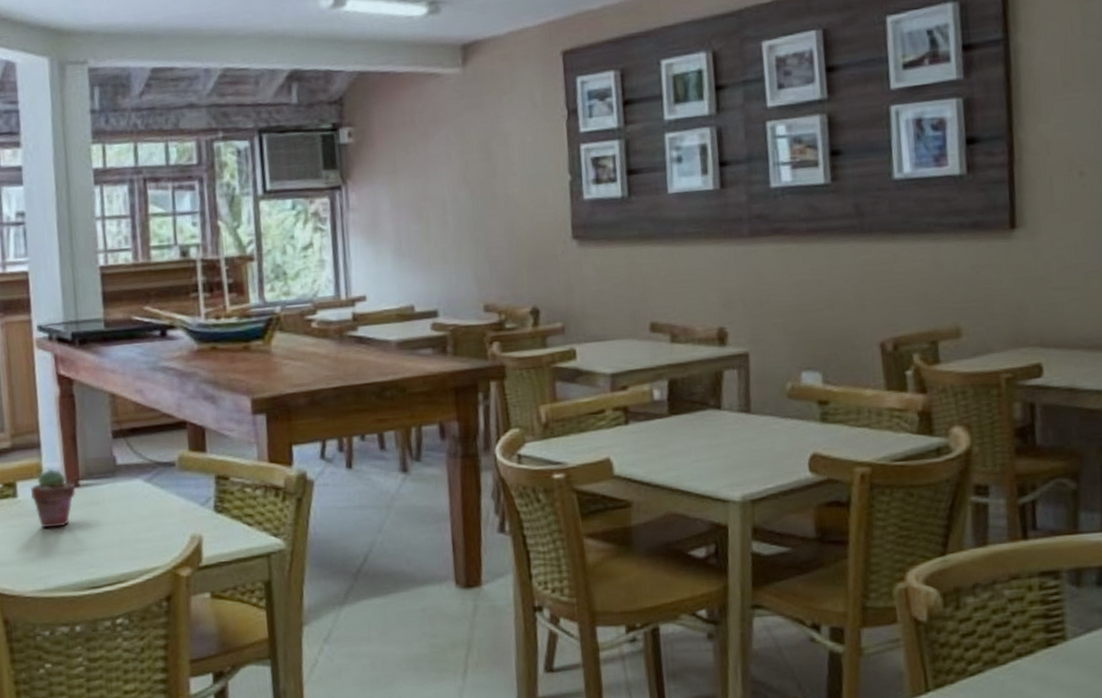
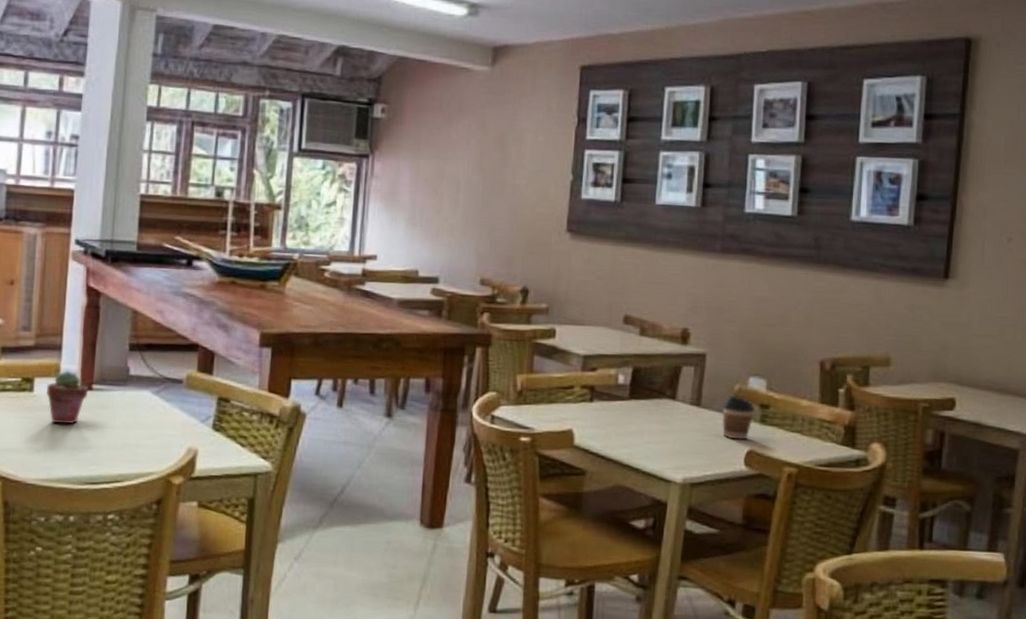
coffee cup: none [775,395,812,444] -> present [722,395,754,440]

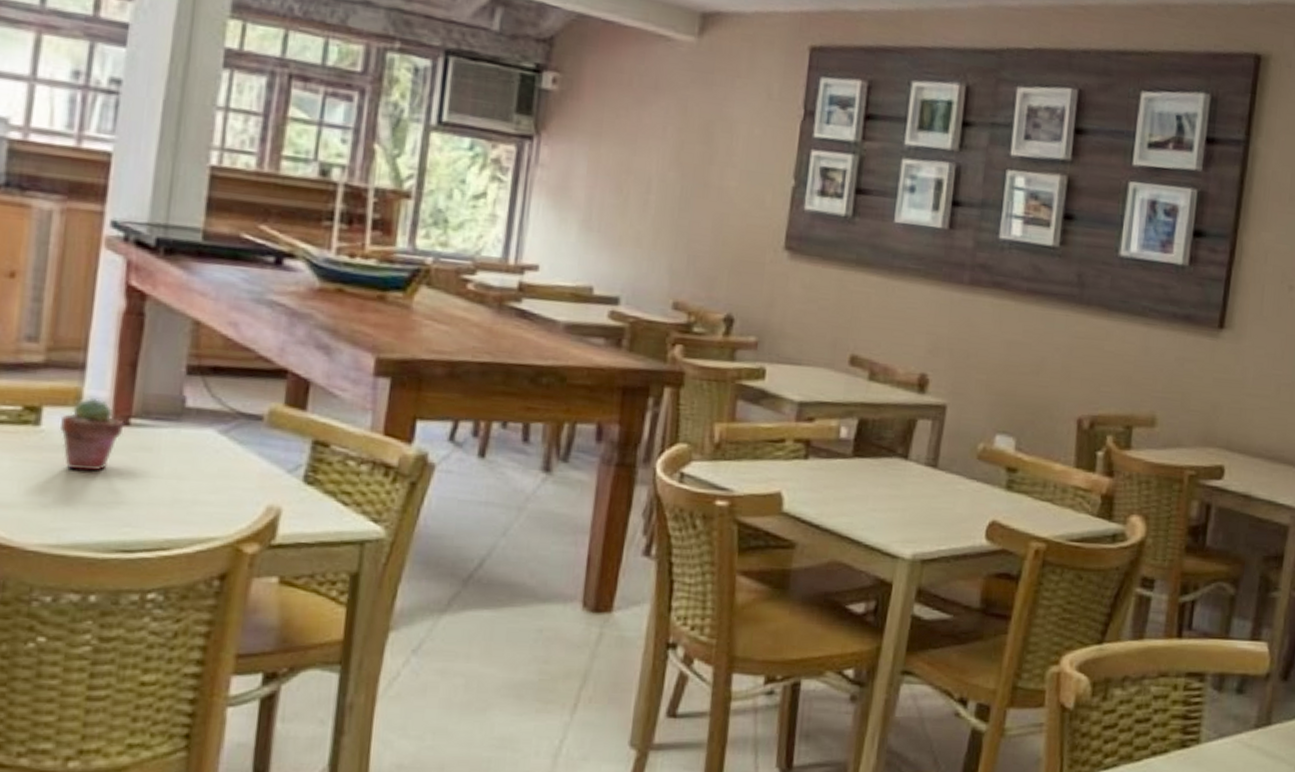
coffee cup: present [722,395,754,440] -> none [961,455,1000,509]

